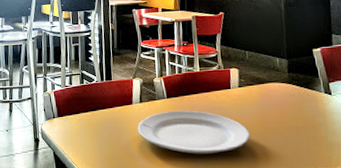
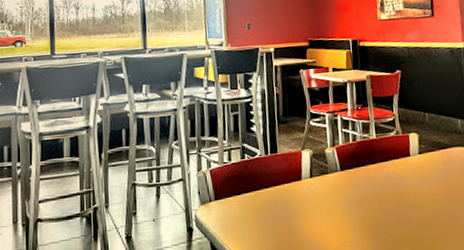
plate: present [138,110,250,155] -> none [308,183,433,234]

